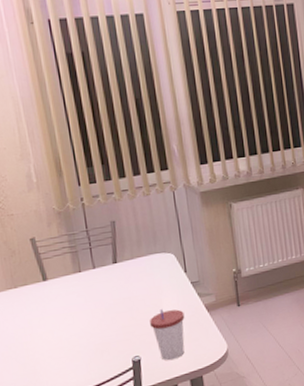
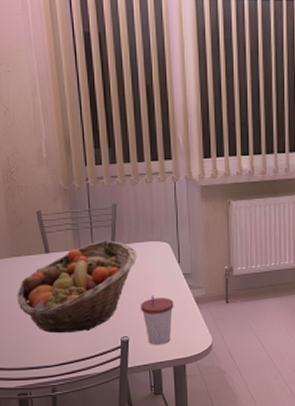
fruit basket: none [15,258,141,365] -> present [17,240,137,334]

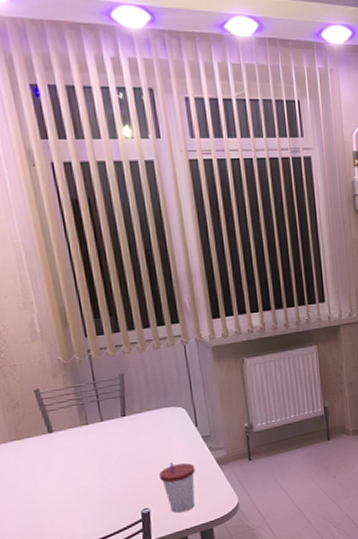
fruit basket: present [17,240,137,334] -> none [19,411,151,517]

